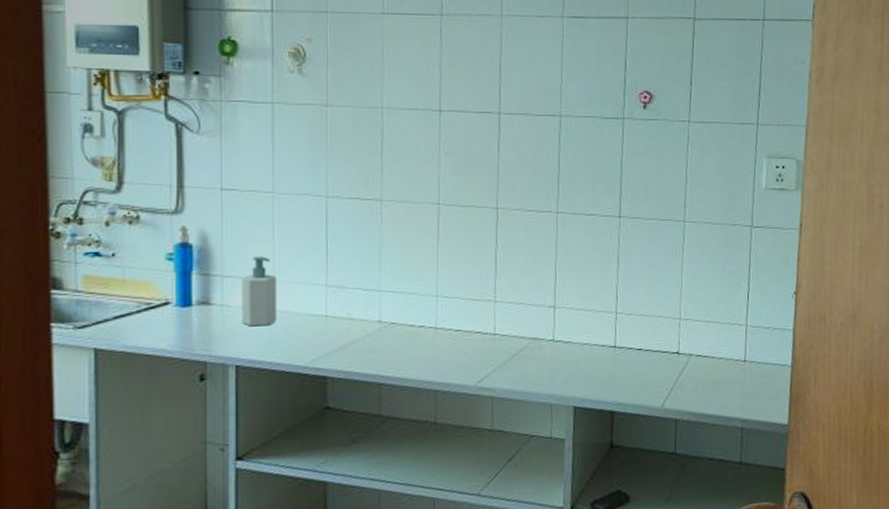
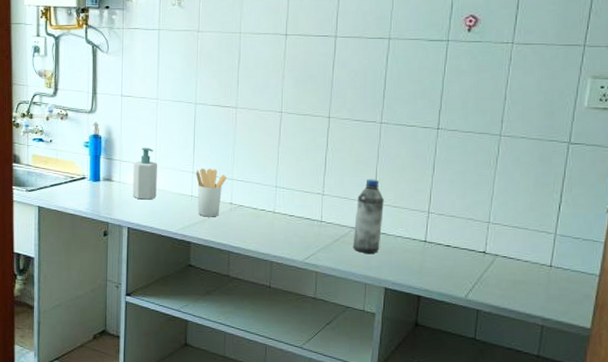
utensil holder: none [331,279,373,342] -> present [196,169,227,217]
water bottle: none [533,278,567,369] -> present [352,179,384,254]

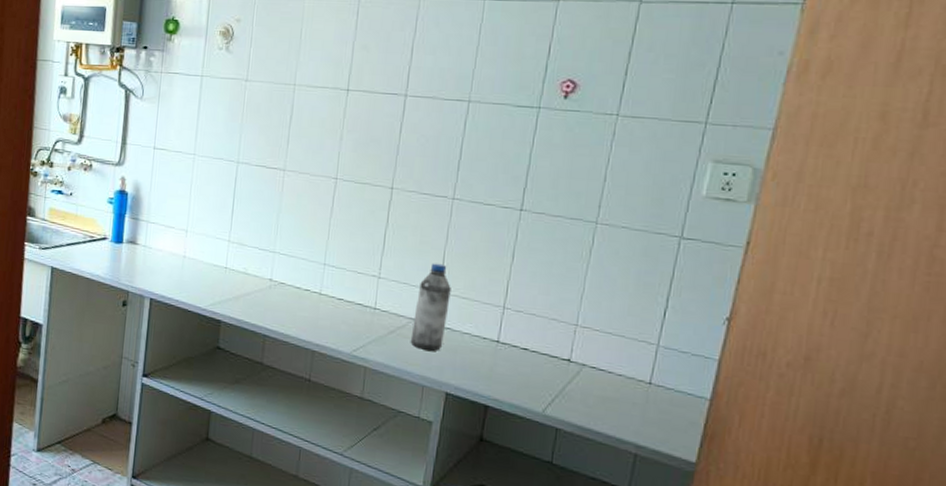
soap bottle: present [133,147,157,200] -> none [158,208,189,269]
utensil holder: present [196,169,227,217] -> none [232,237,268,294]

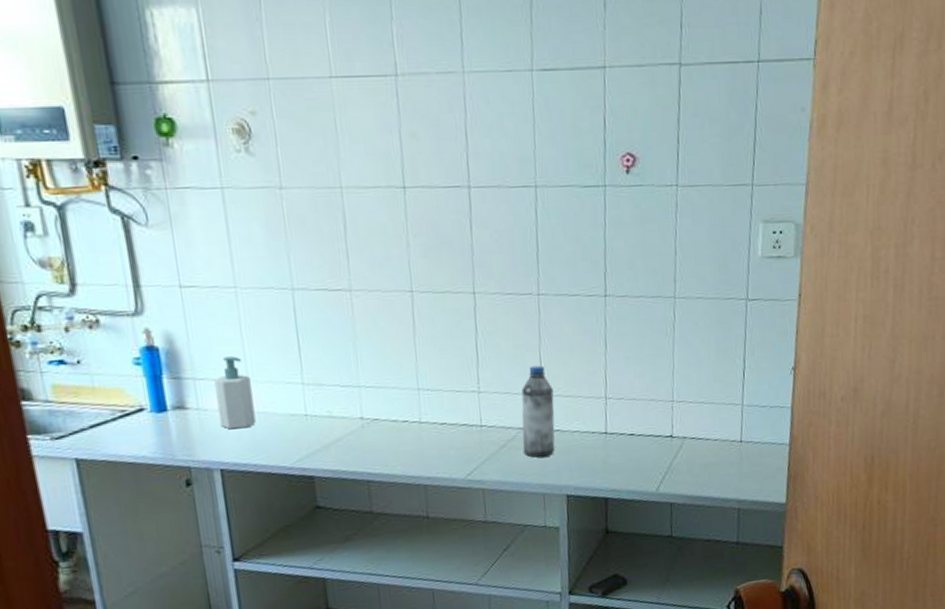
soap bottle: none [158,208,189,269] -> present [214,356,256,430]

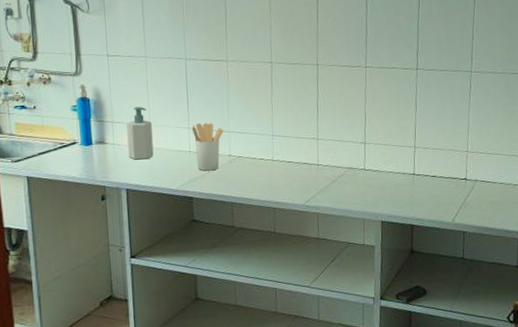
utensil holder: none [307,375,351,441] -> present [192,123,224,171]
water bottle: present [521,365,555,458] -> none [349,120,375,191]

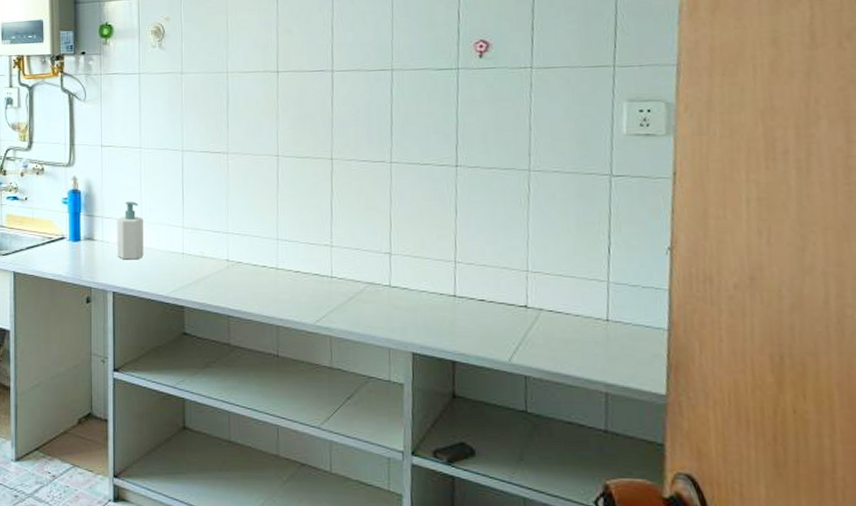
utensil holder: present [192,123,224,171] -> none [187,222,221,277]

